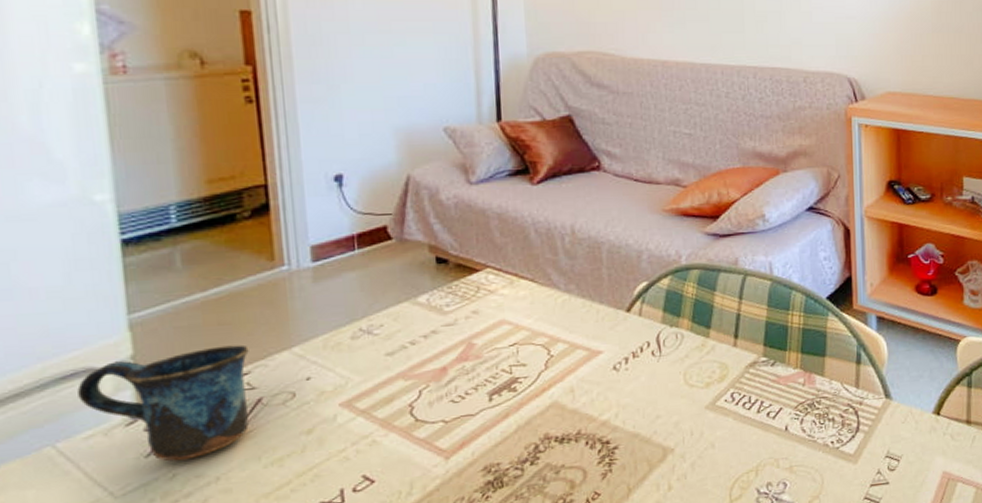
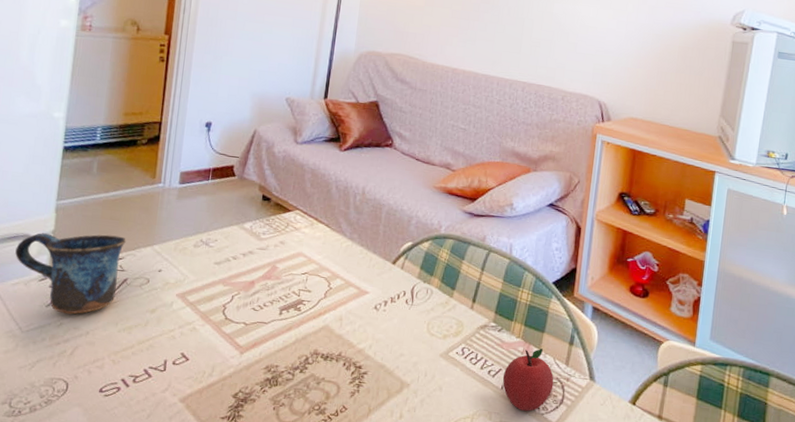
apple: none [785,374,846,449] -> present [502,348,554,411]

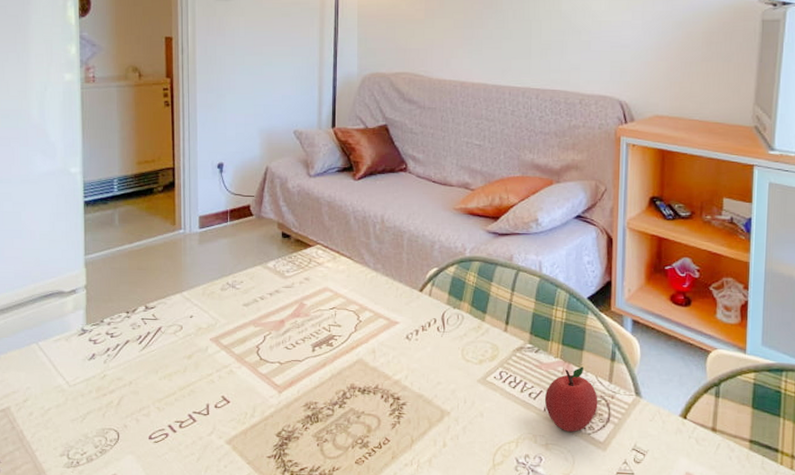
mug: present [15,233,126,315] -> none [53,285,155,366]

